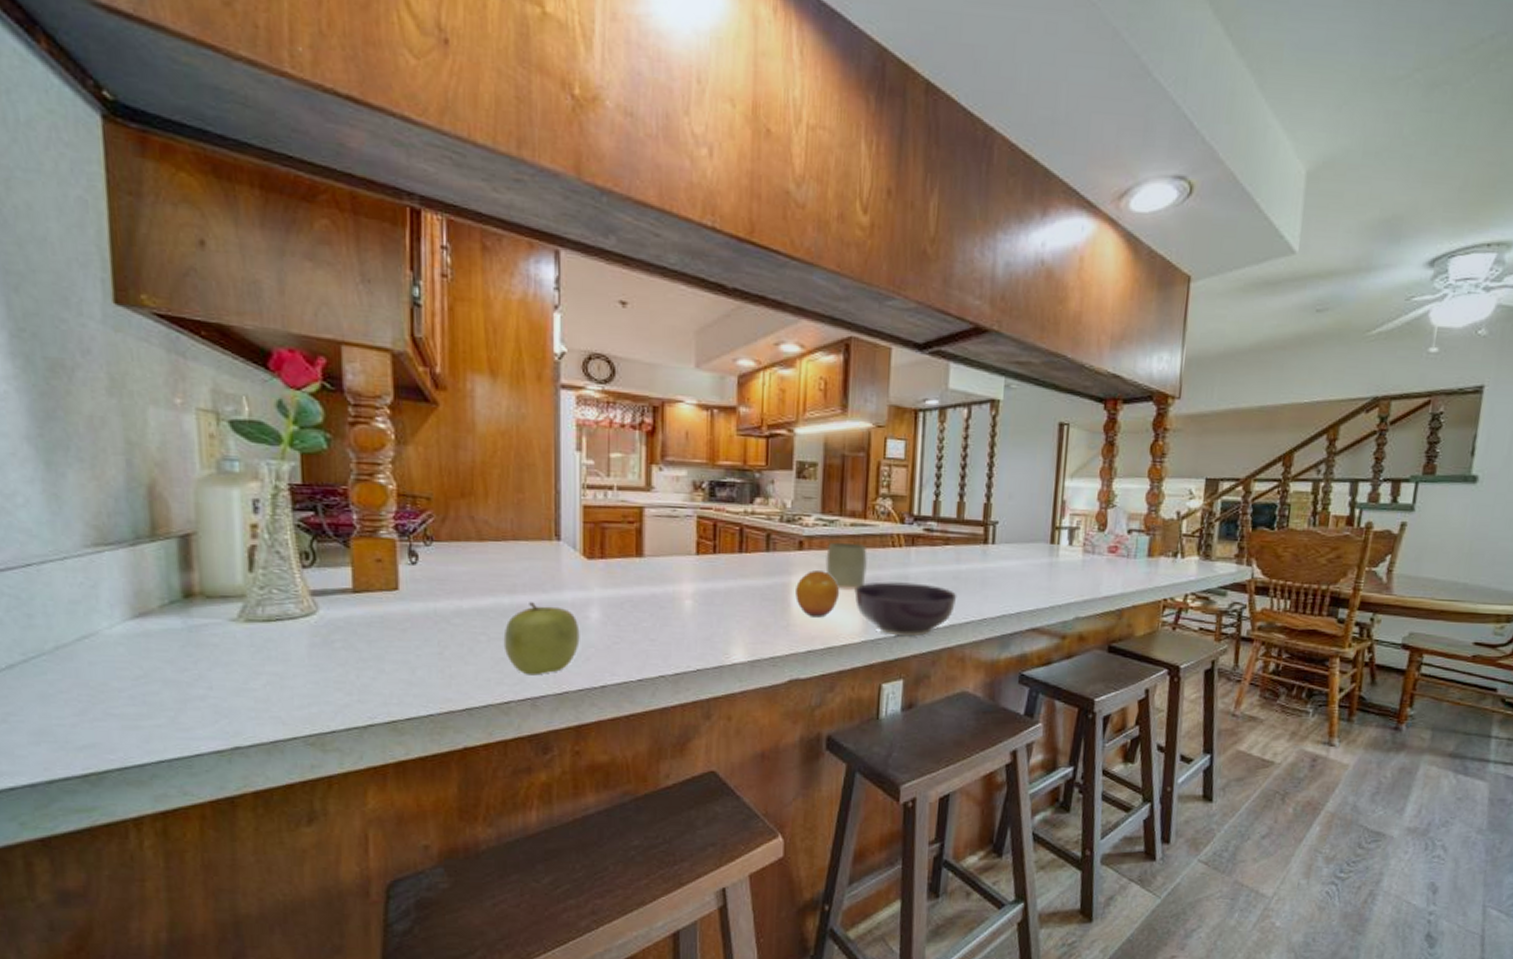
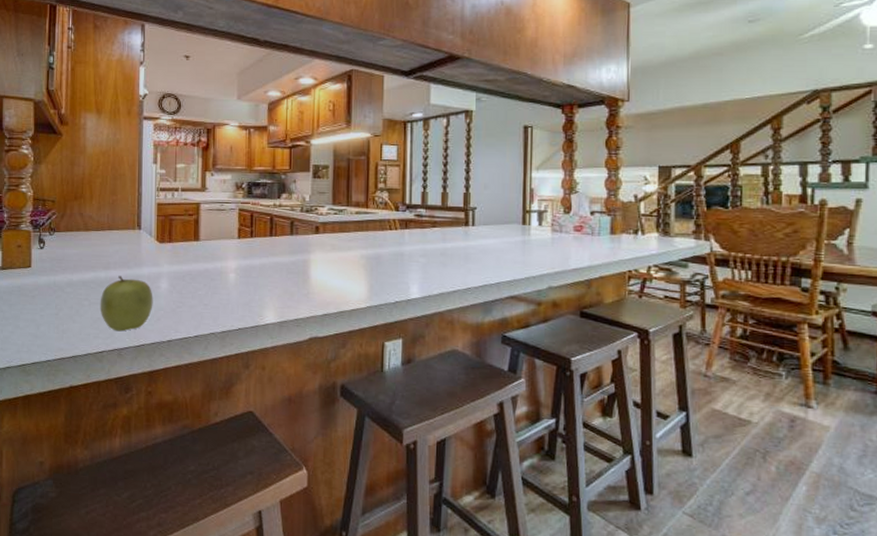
fruit: present [796,570,840,618] -> none [314,250,349,287]
mug: present [825,542,868,590] -> none [337,226,371,265]
bowl: present [854,582,957,636] -> none [360,258,445,302]

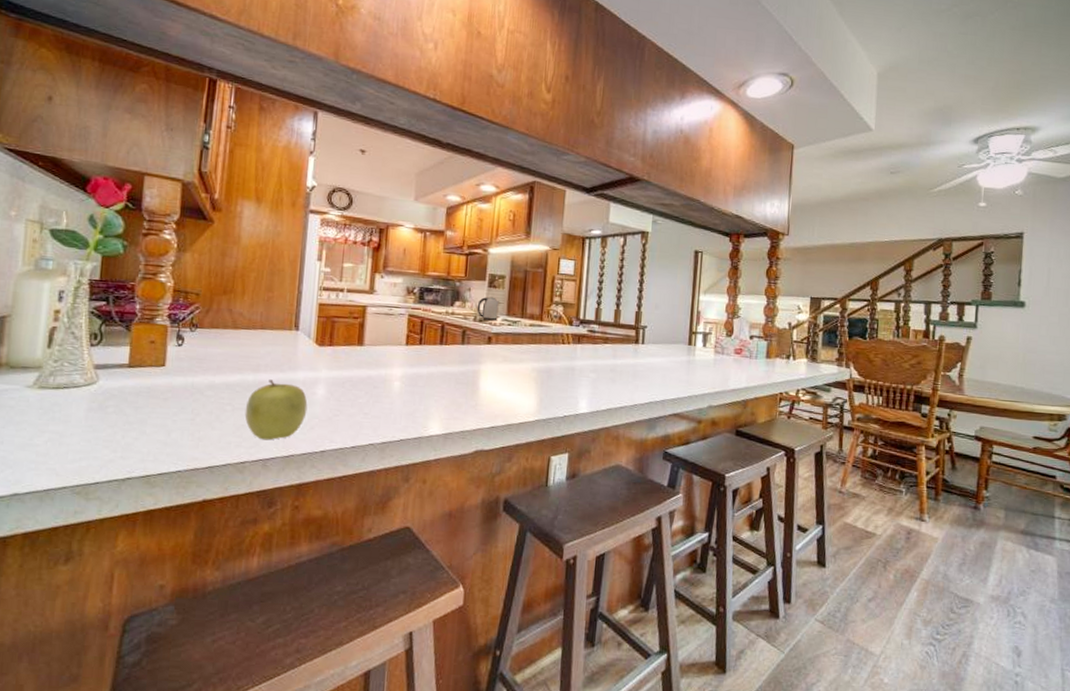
kettle: none [303,187,324,211] -> present [477,296,499,321]

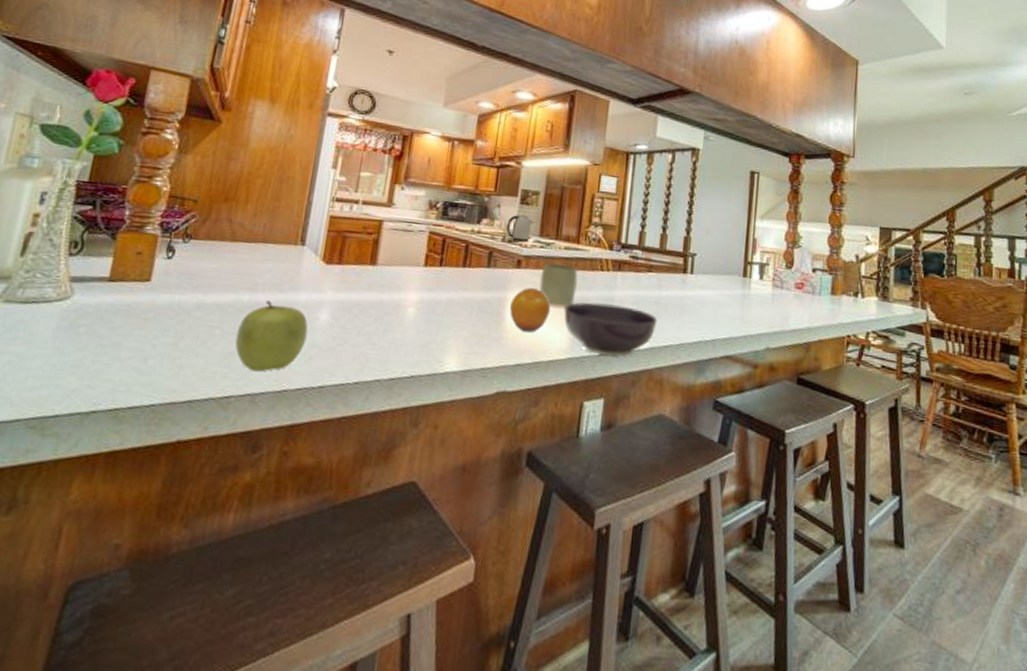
fruit: none [483,361,520,400] -> present [510,288,551,333]
mug: none [508,338,543,377] -> present [539,263,578,308]
bowl: none [531,372,614,417] -> present [563,302,658,356]

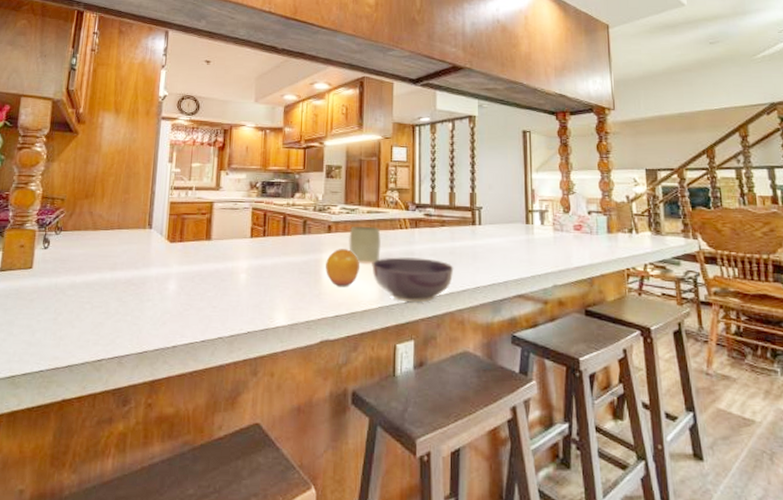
fruit: present [235,300,309,372] -> none [102,277,160,337]
kettle: present [506,214,532,243] -> none [316,187,337,210]

